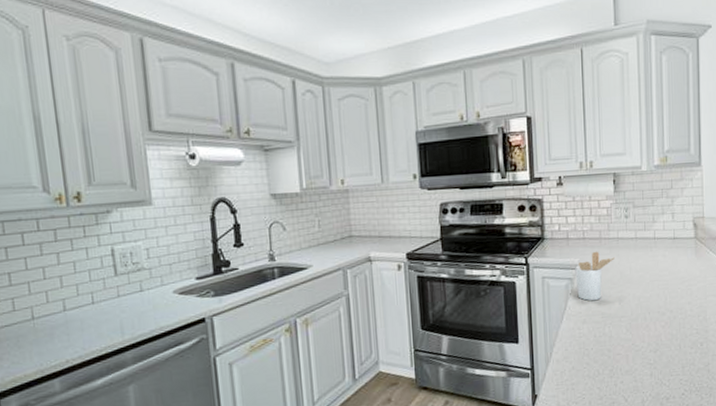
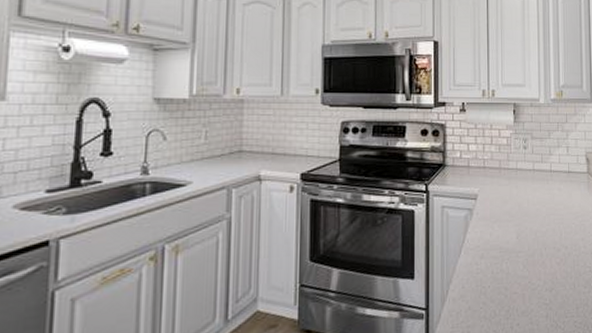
utensil holder: present [575,251,615,301] -> none [475,181,513,233]

